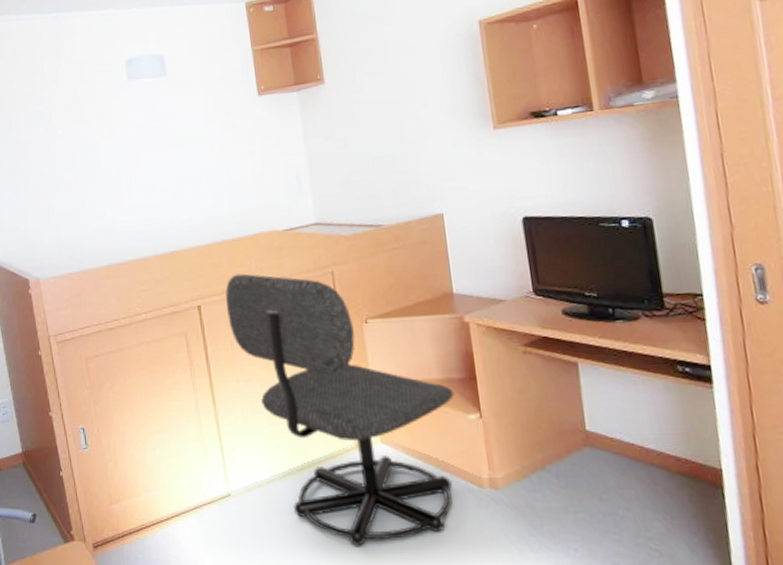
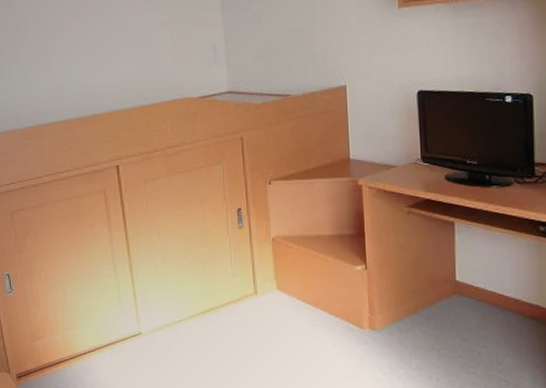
office chair: present [225,273,454,546] -> none [142,137,344,377]

